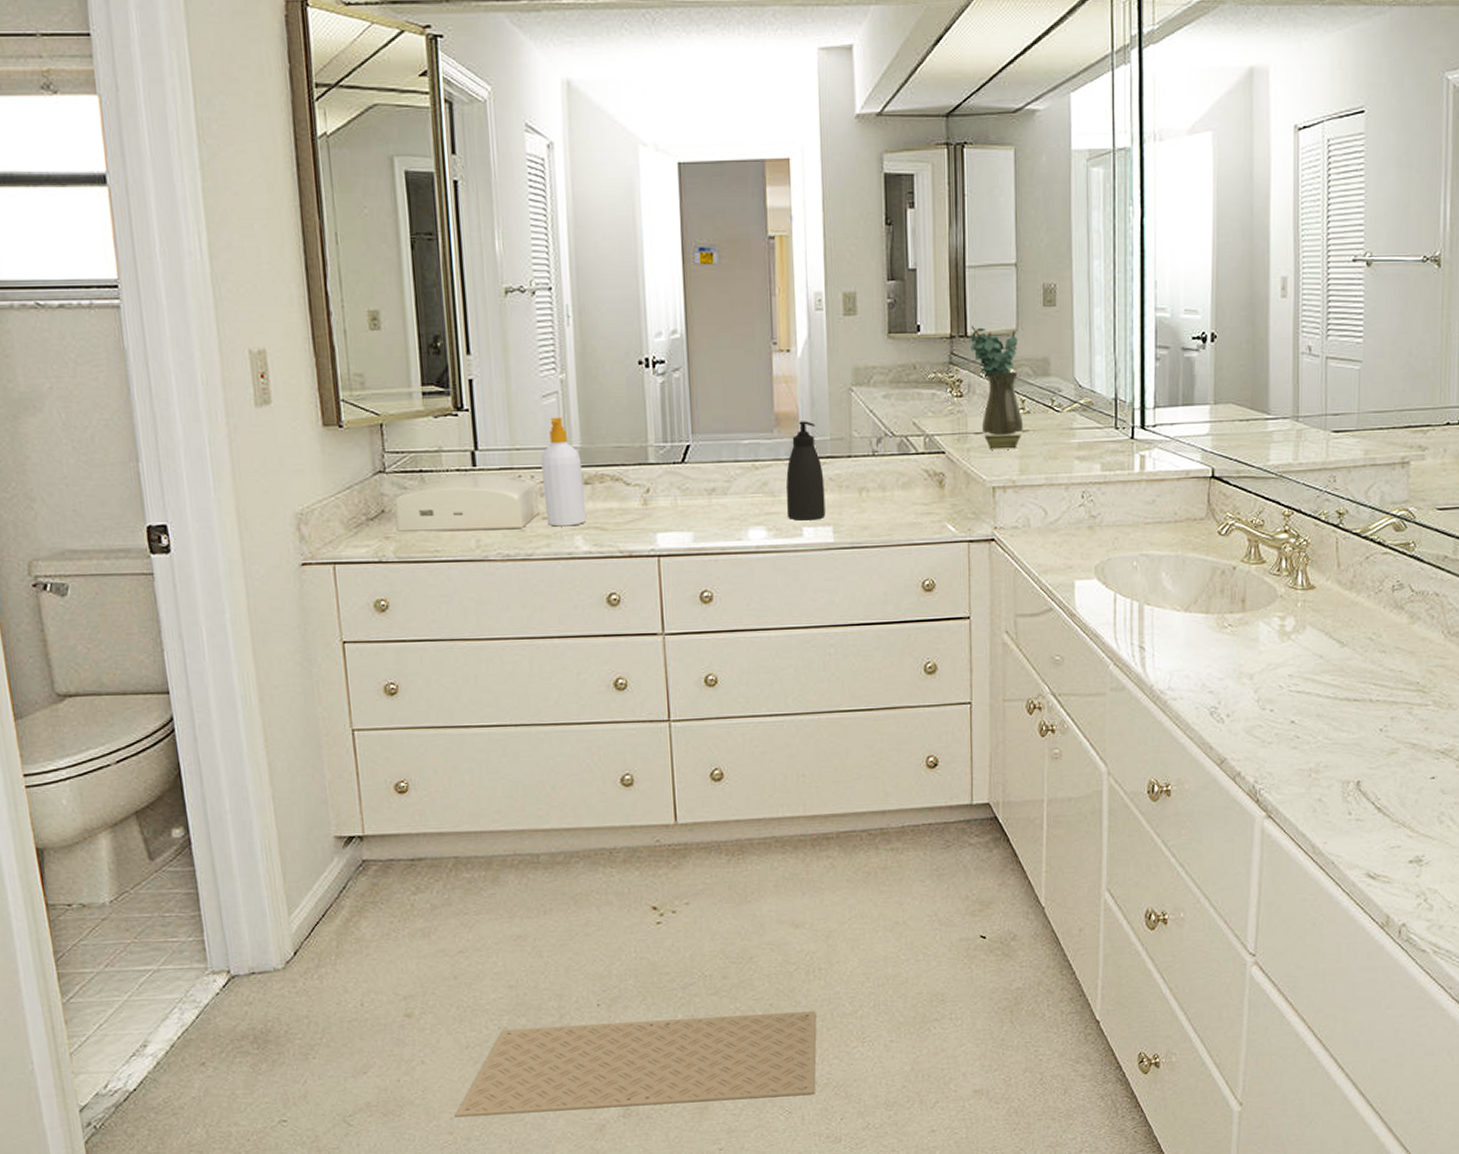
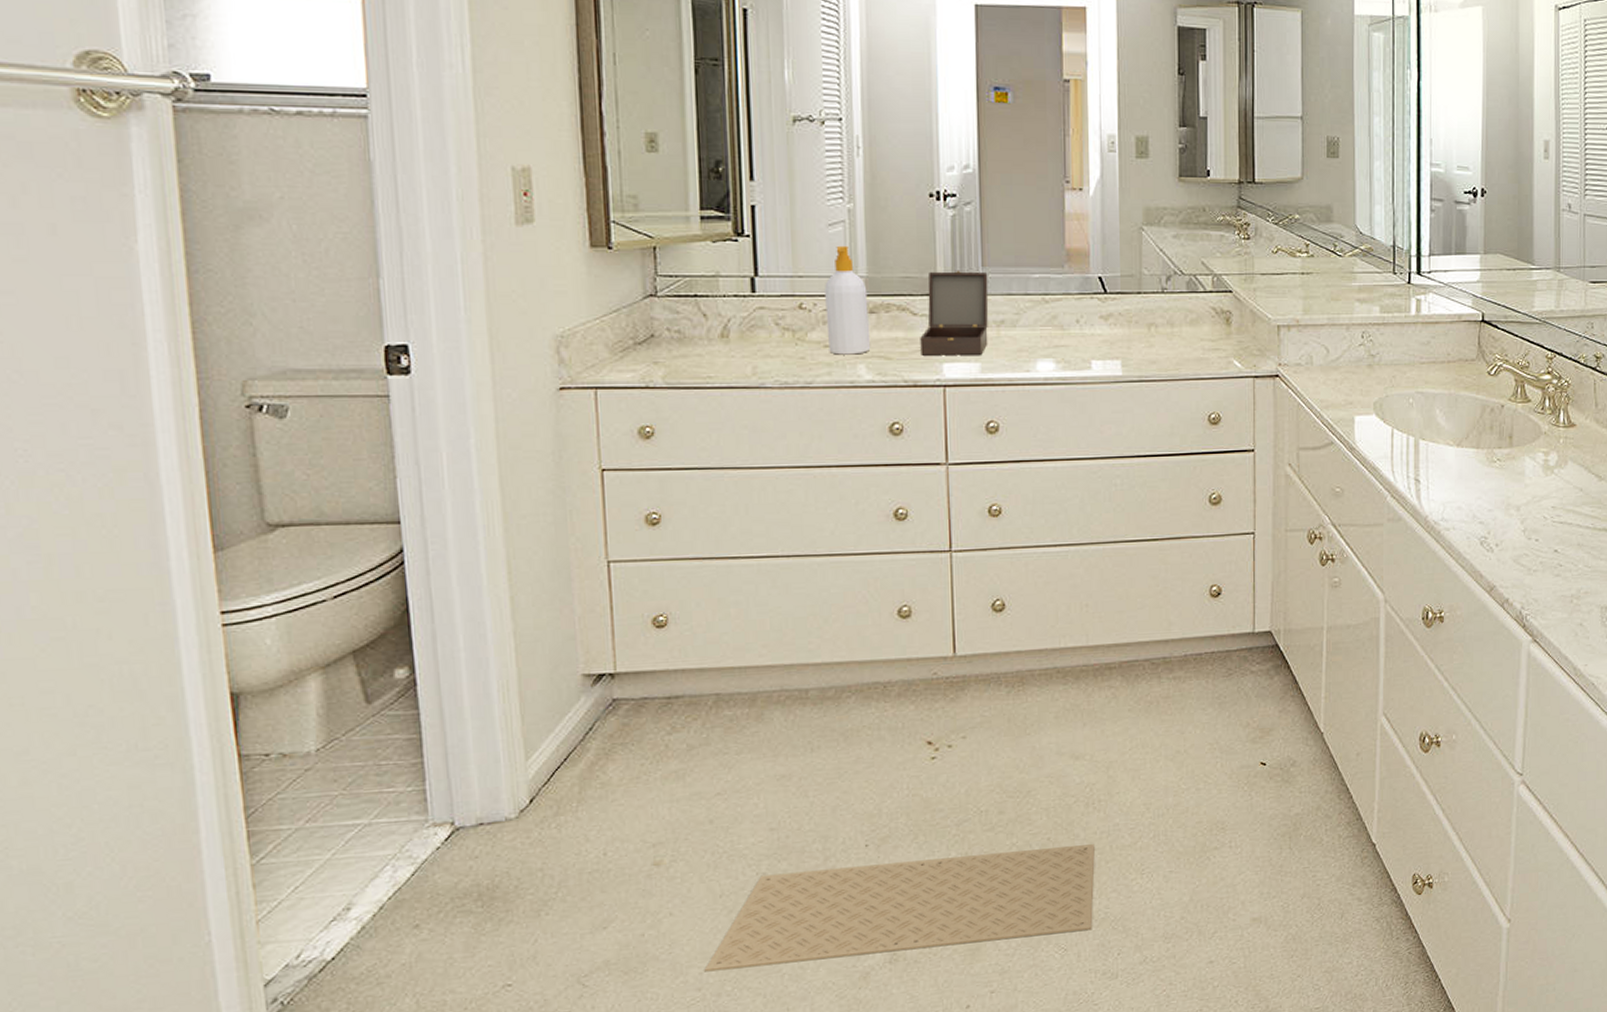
tissue dispenser: present [395,474,540,532] -> none [666,300,822,357]
jewelry box: none [634,438,700,526] -> present [920,270,989,356]
soap dispenser: present [786,421,826,521] -> none [1075,257,1114,354]
vase: present [971,326,1024,450] -> none [1258,173,1308,290]

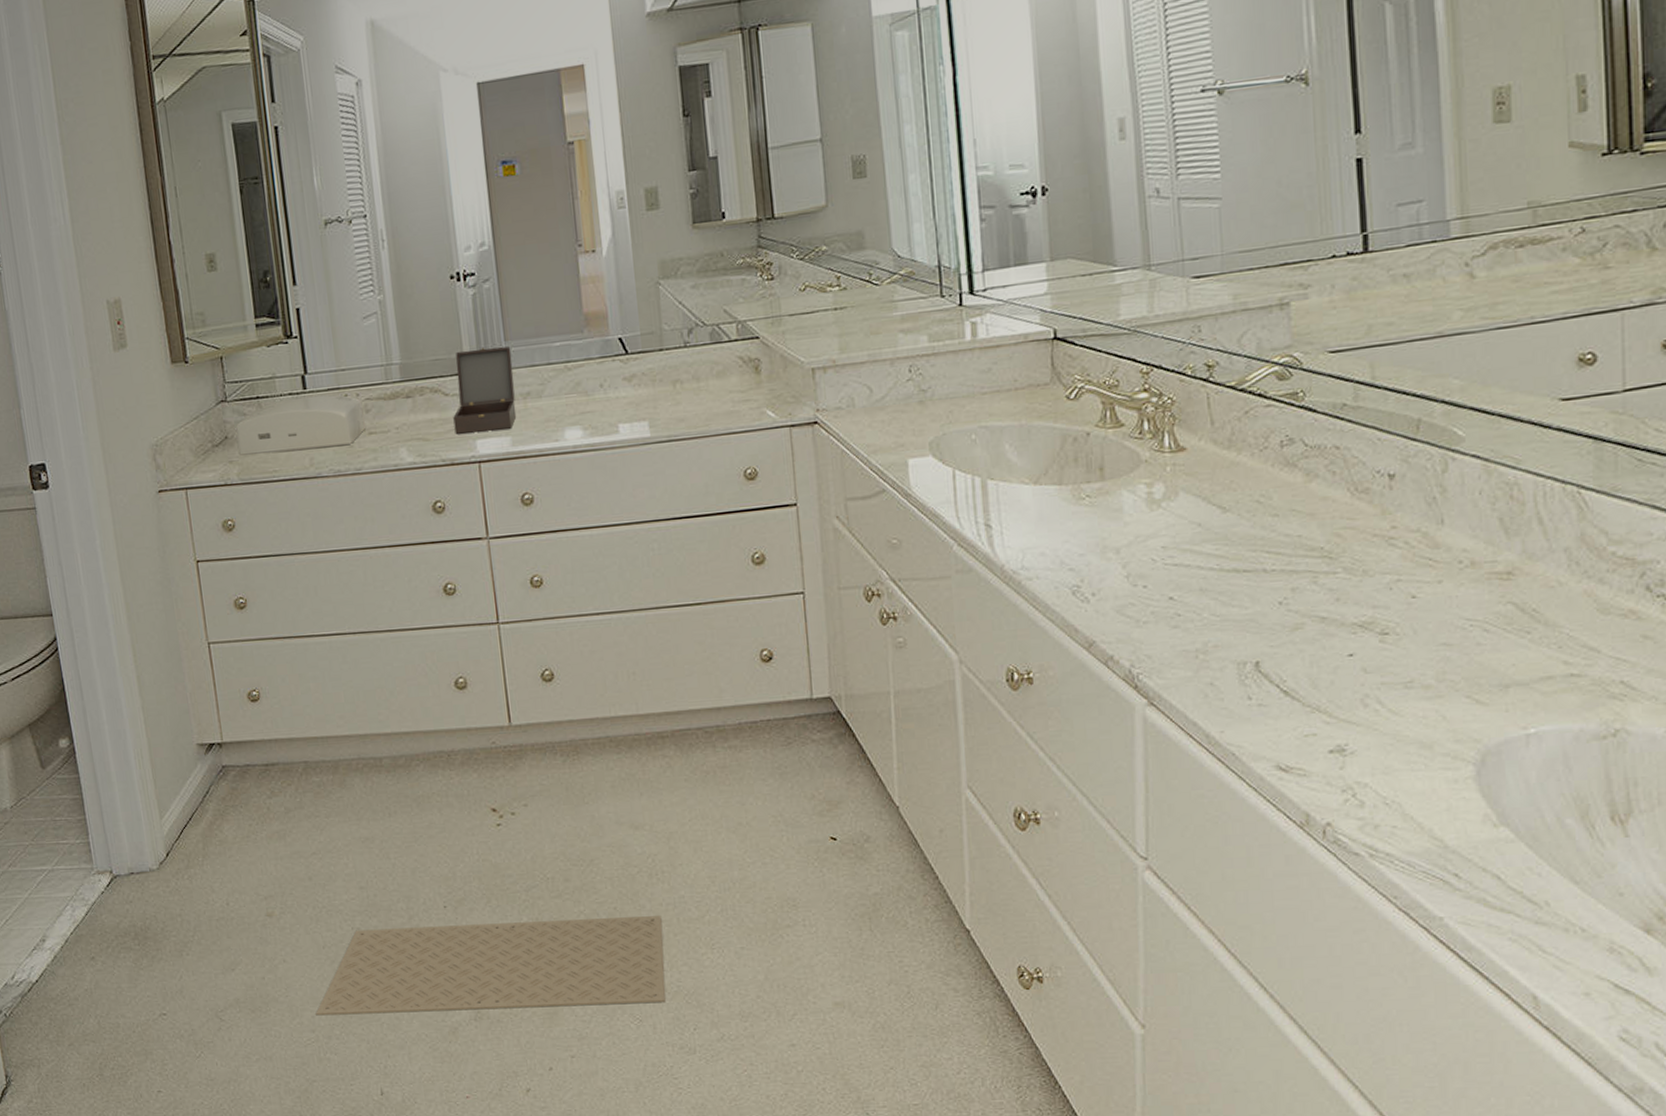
tissue dispenser: none [666,300,822,357] -> present [236,394,367,455]
soap bottle: present [825,245,871,355] -> none [364,335,410,441]

